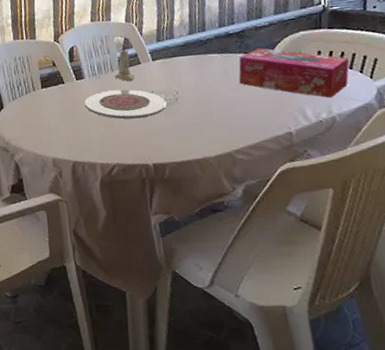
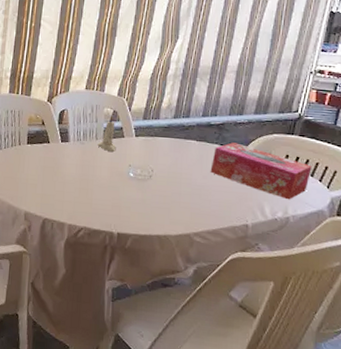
plate: present [85,89,167,119] -> none [65,157,141,189]

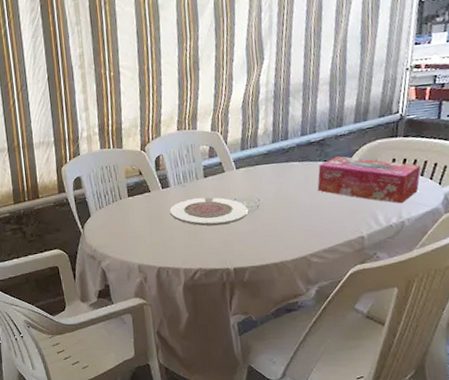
plate: none [65,157,141,189] -> present [170,197,249,226]
candle: present [97,115,116,152] -> none [199,152,219,189]

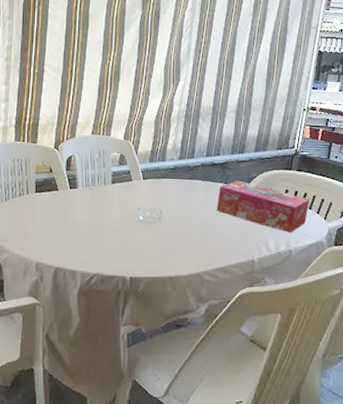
plate: present [170,197,249,226] -> none [75,203,150,233]

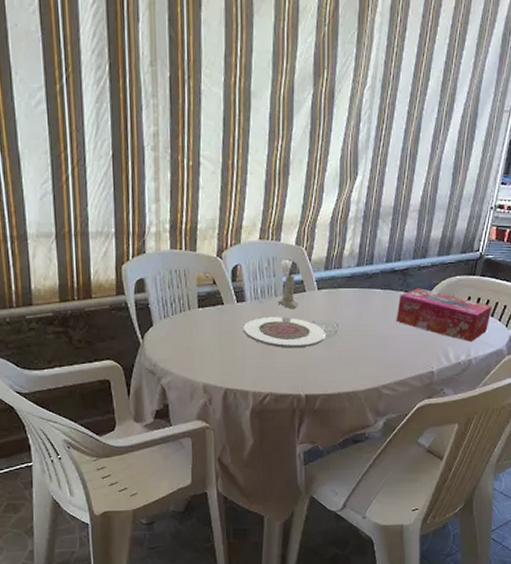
plate: none [75,203,150,233] -> present [244,317,326,348]
candle: none [106,159,125,196] -> present [277,267,298,308]

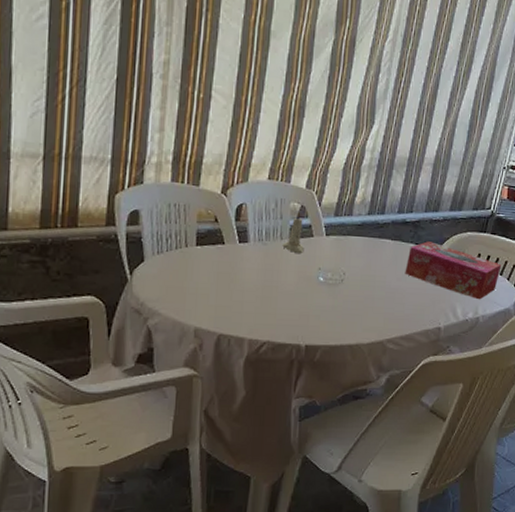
plate: present [244,317,326,348] -> none [244,260,332,295]

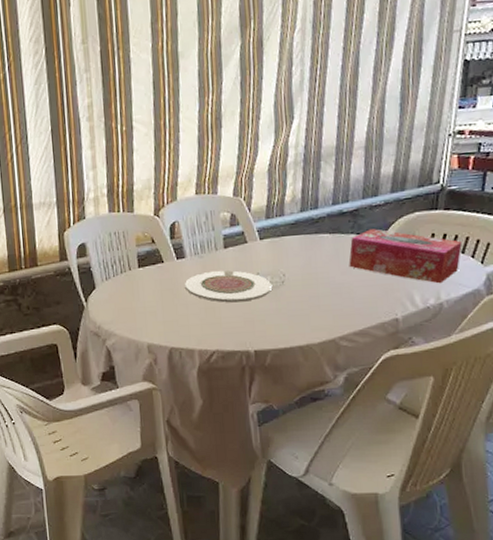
plate: none [244,260,332,295] -> present [185,270,273,303]
candle: present [282,211,304,253] -> none [218,219,240,261]

